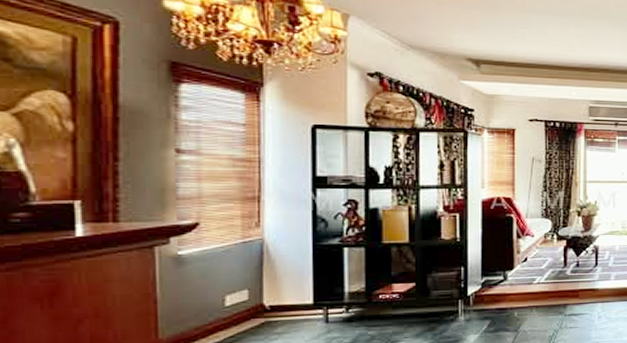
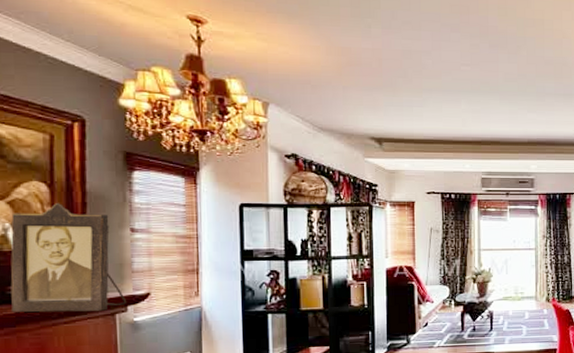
photo frame: none [15,116,170,244] -> present [10,202,127,313]

